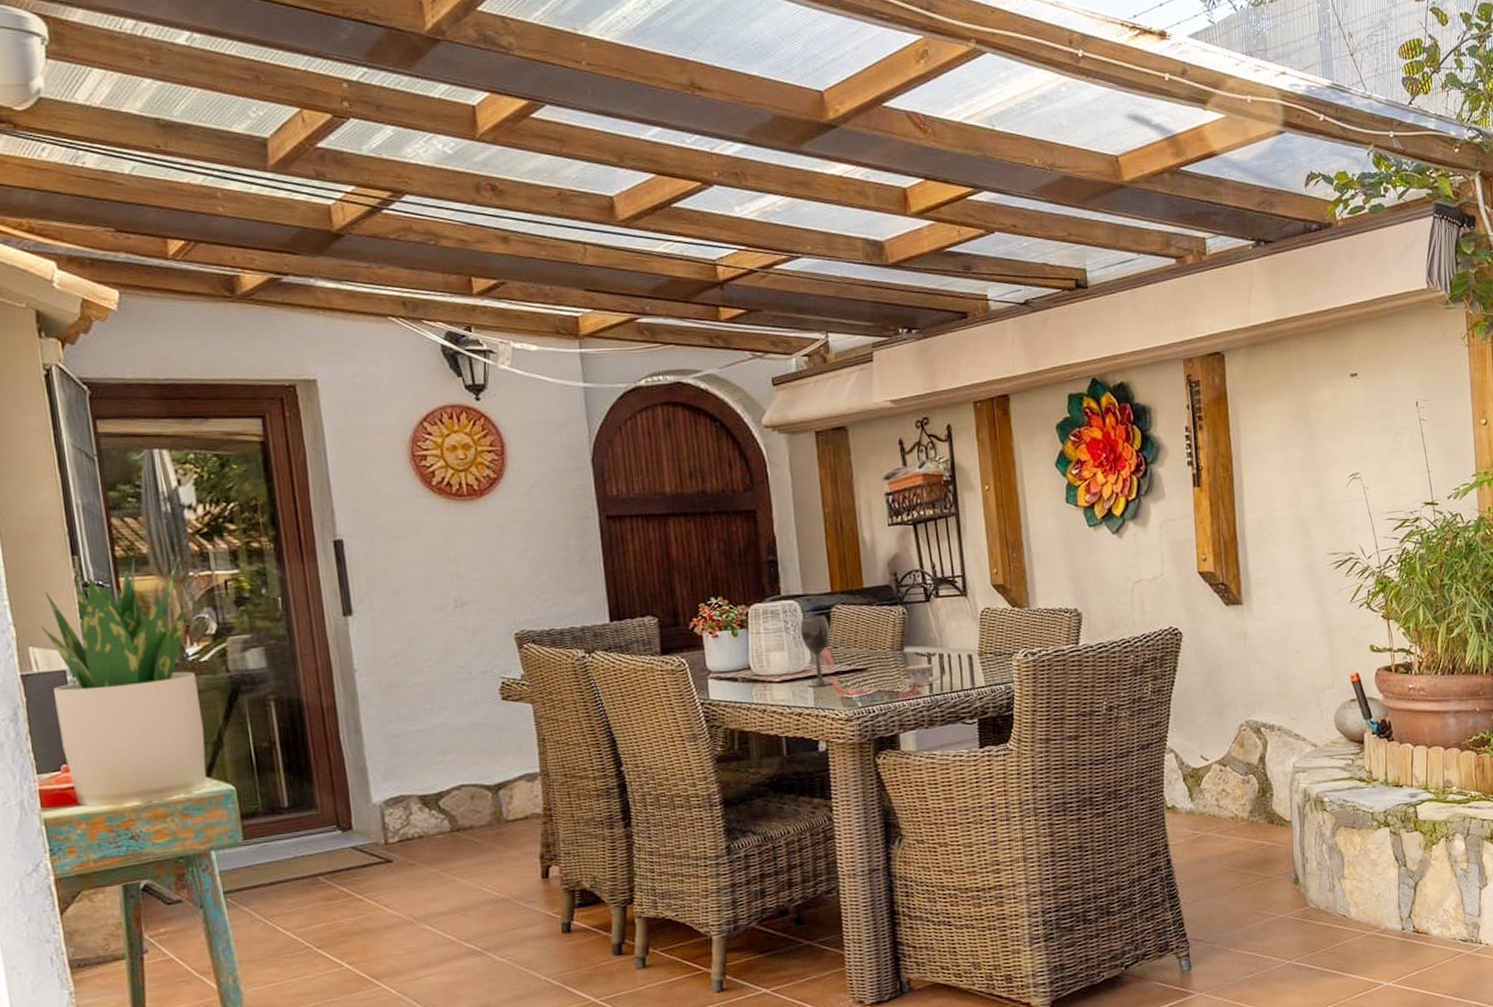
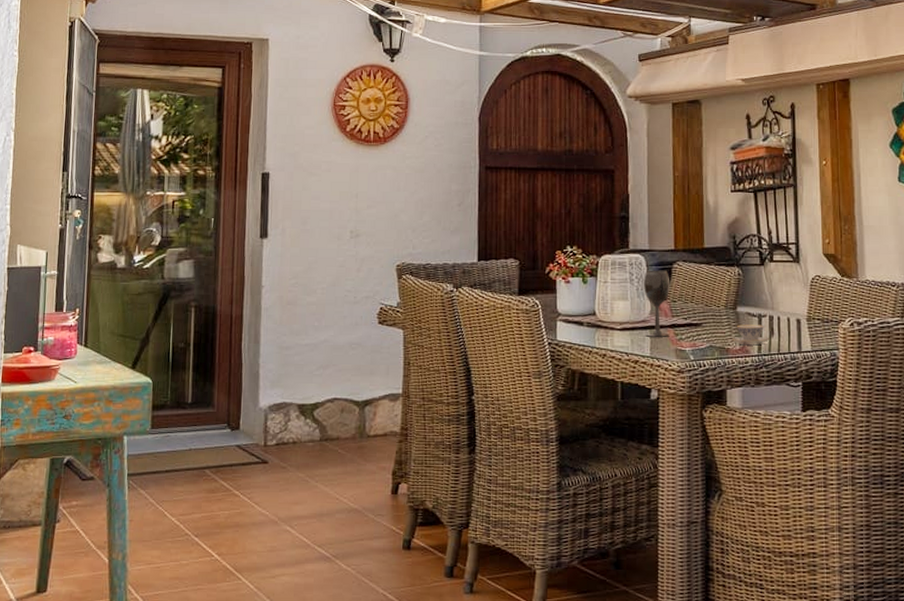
planter: present [41,557,207,808] -> none [27,177,142,387]

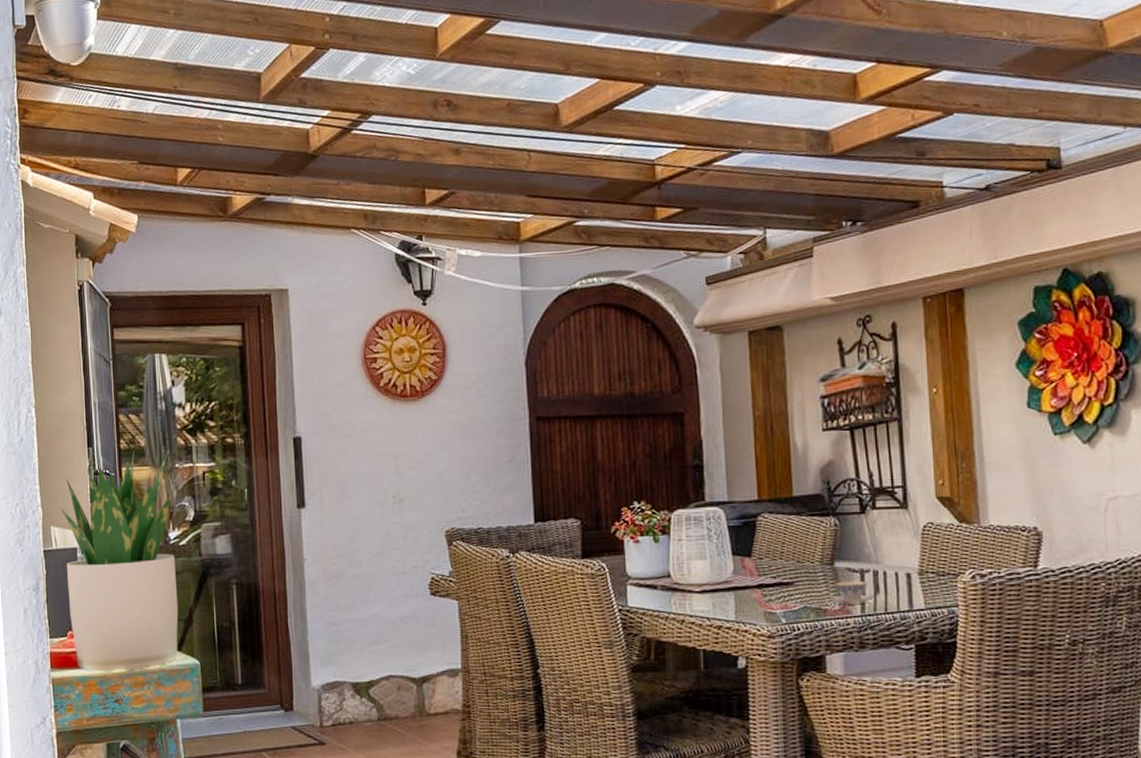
planter: none [27,177,142,387] -> present [61,450,179,672]
wine glass: present [643,270,670,337] -> none [723,524,757,599]

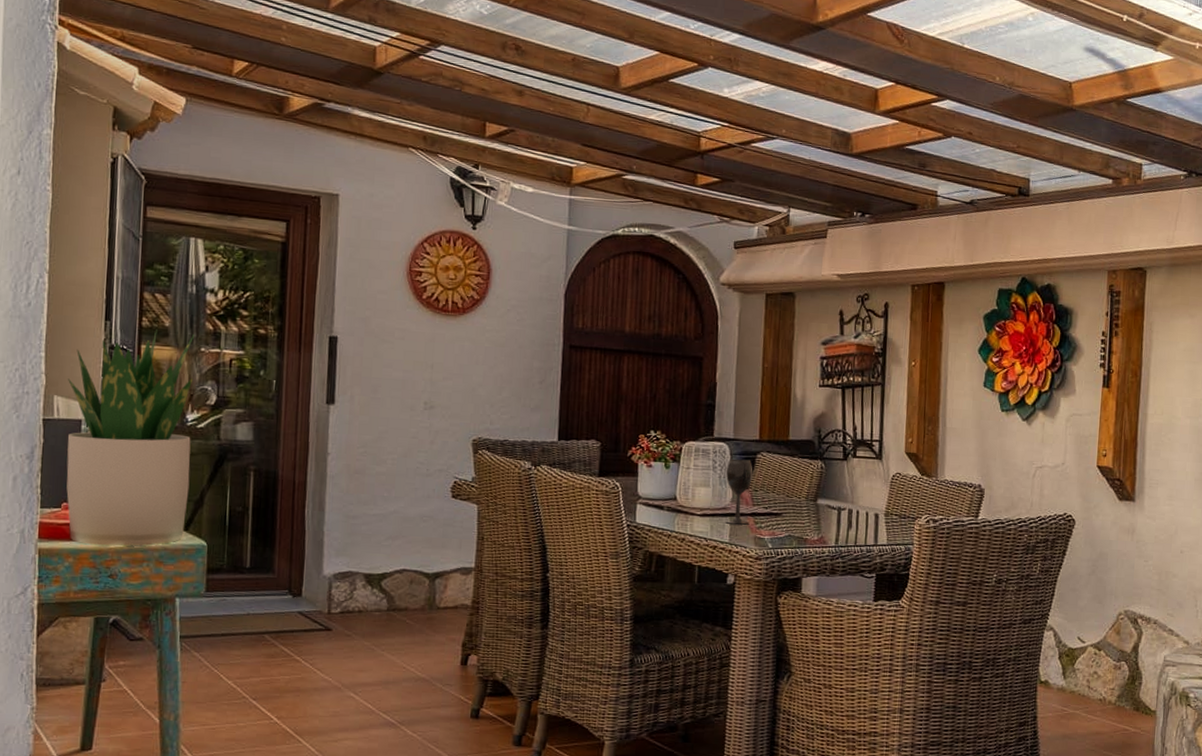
wine glass: none [723,524,757,599] -> present [725,459,753,525]
teacup: present [831,581,874,605] -> none [811,516,847,537]

